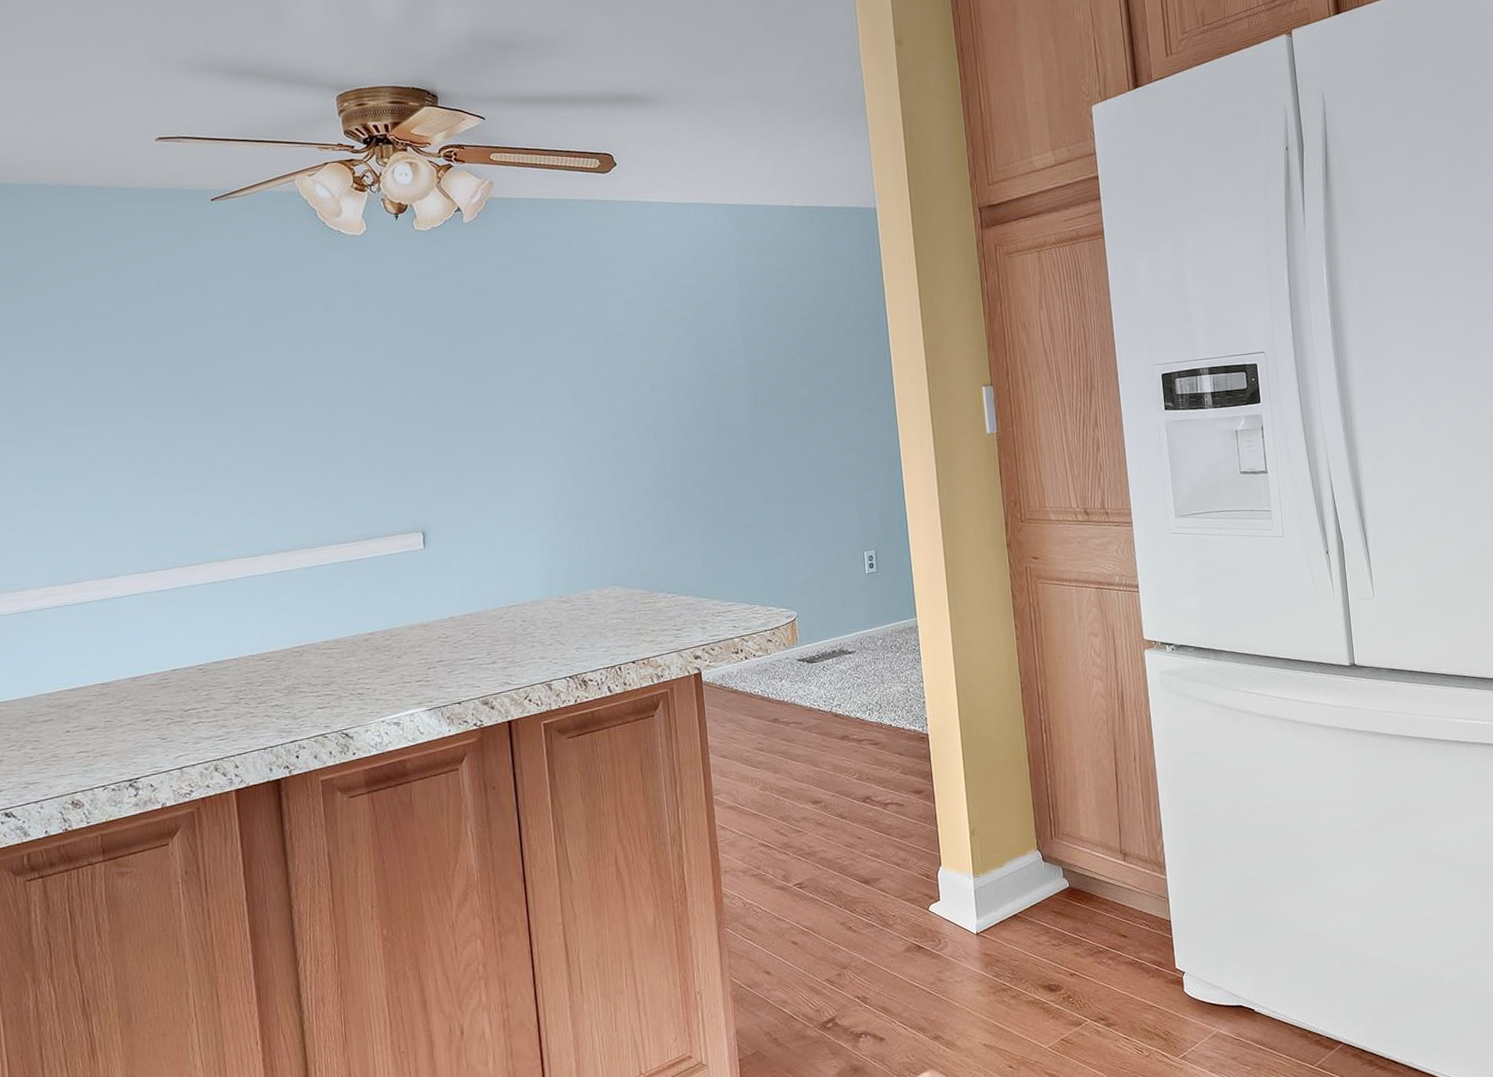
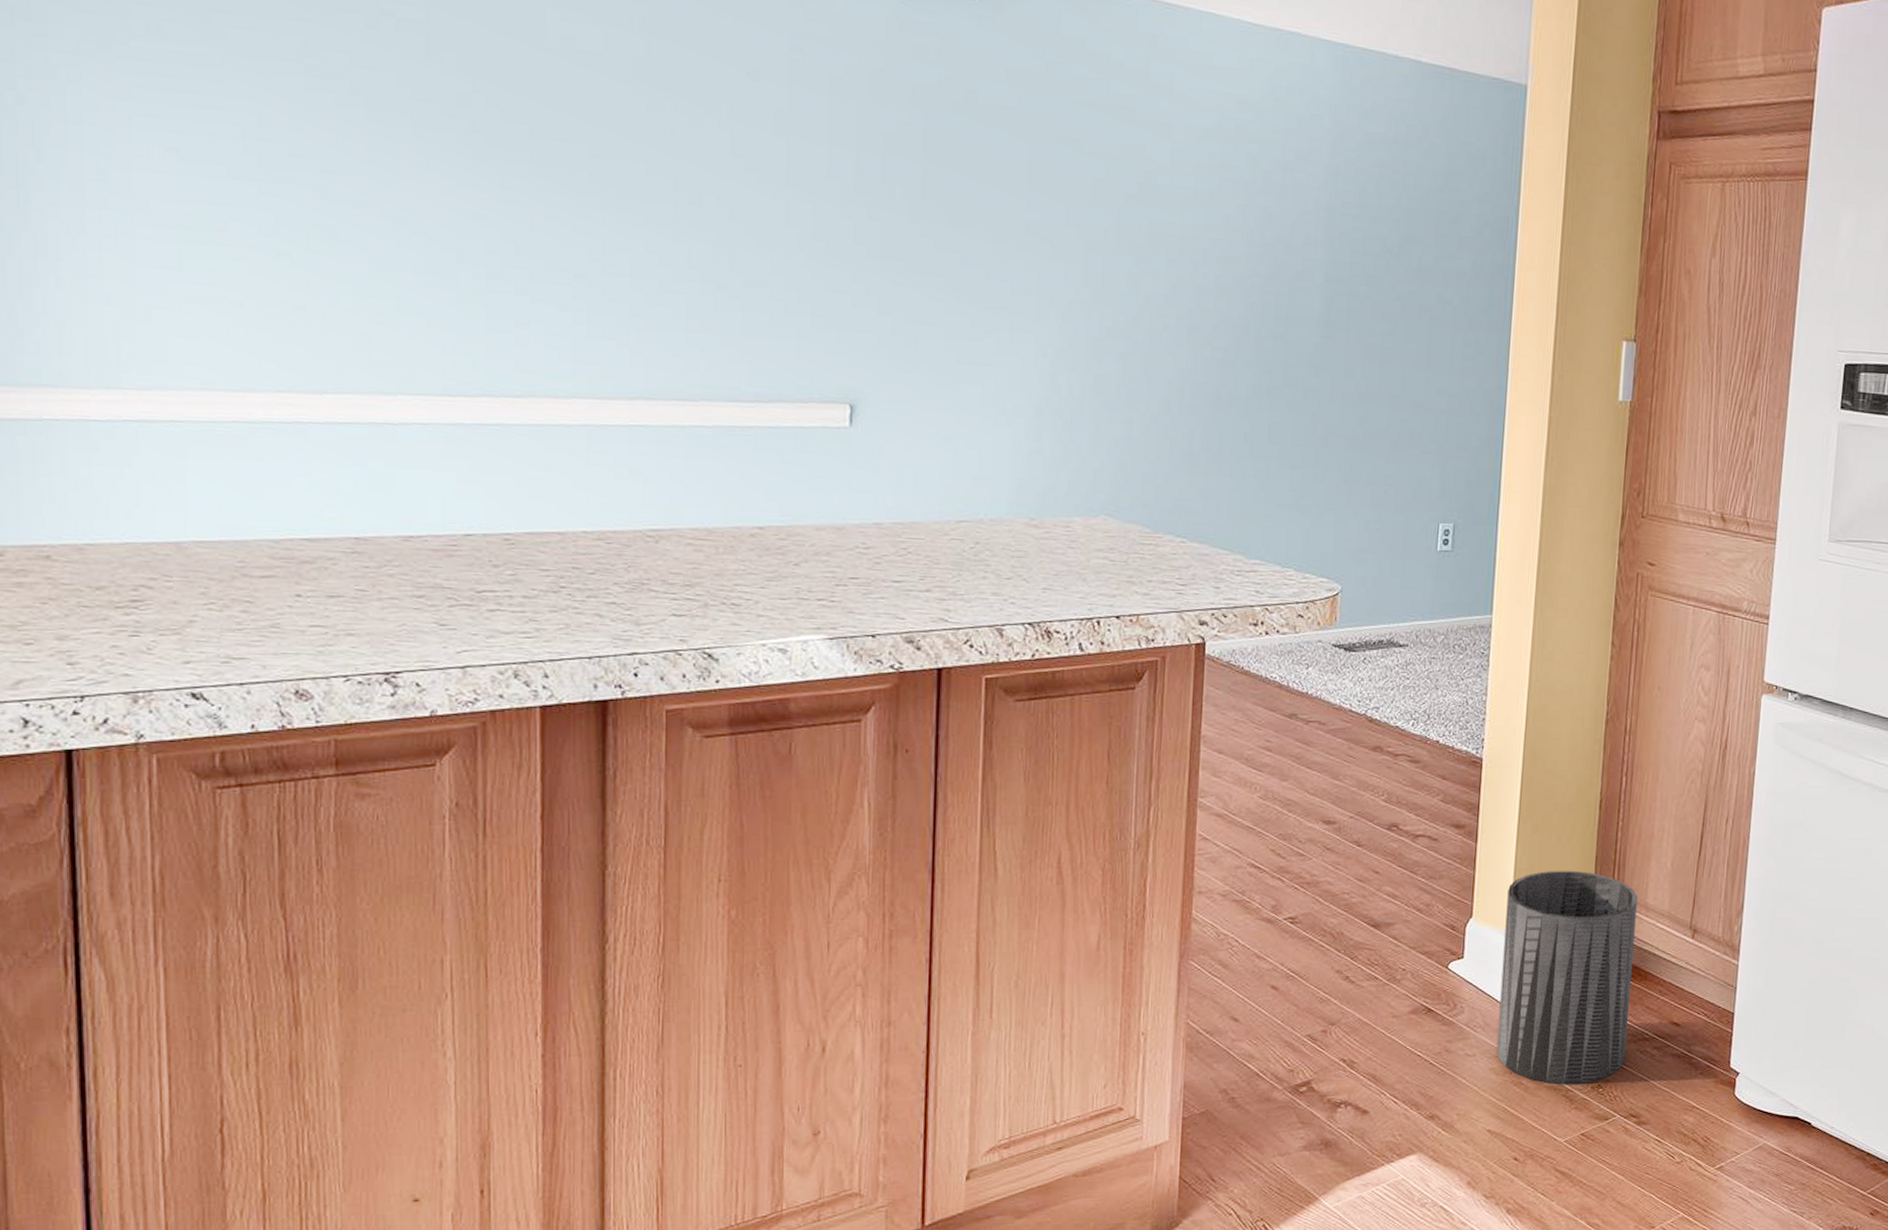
trash can: none [966,816,1086,999] -> present [1496,870,1638,1085]

